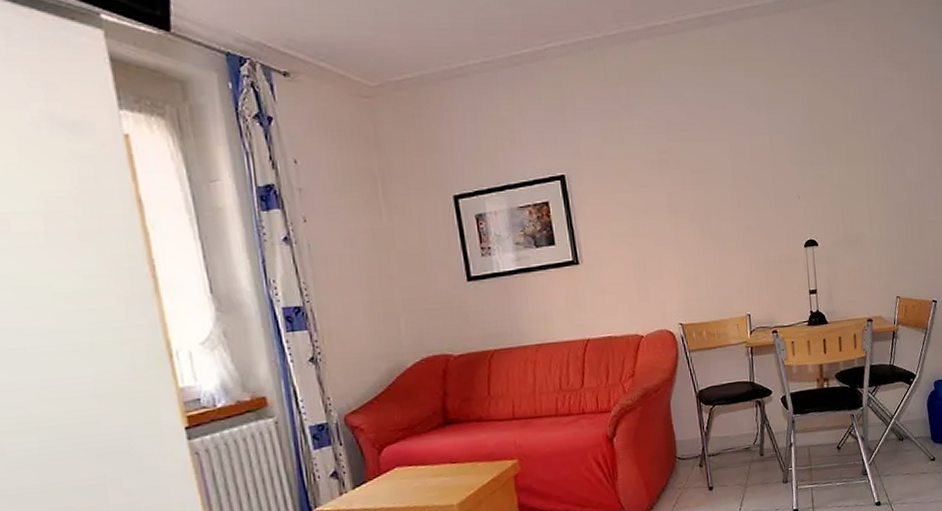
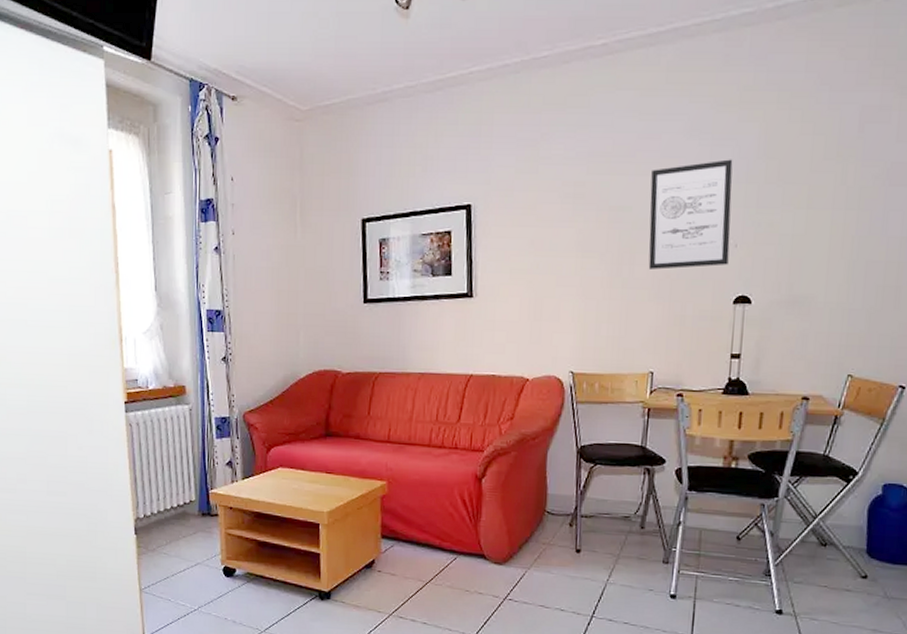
wall art: none [722,124,796,224] -> present [648,159,733,270]

